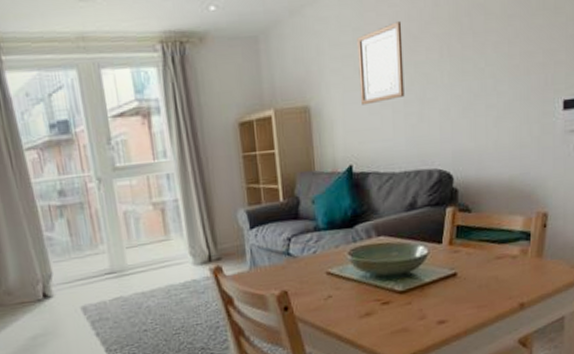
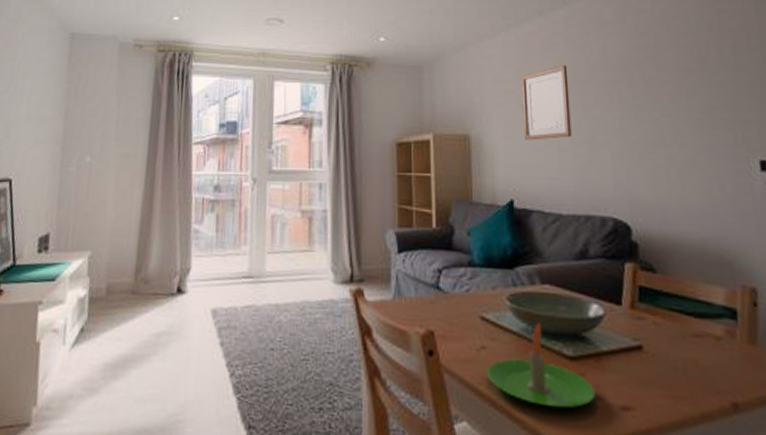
candle: none [333,268,420,333] -> present [487,322,597,409]

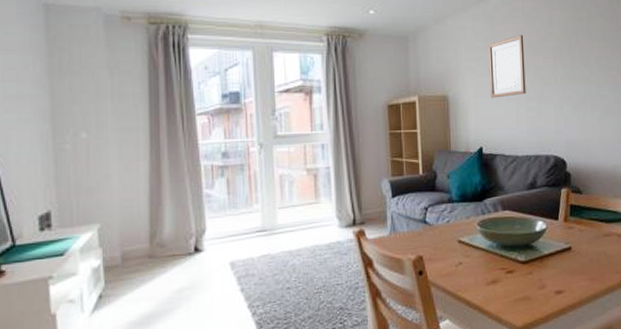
candle: present [487,322,597,409] -> none [463,239,540,300]

